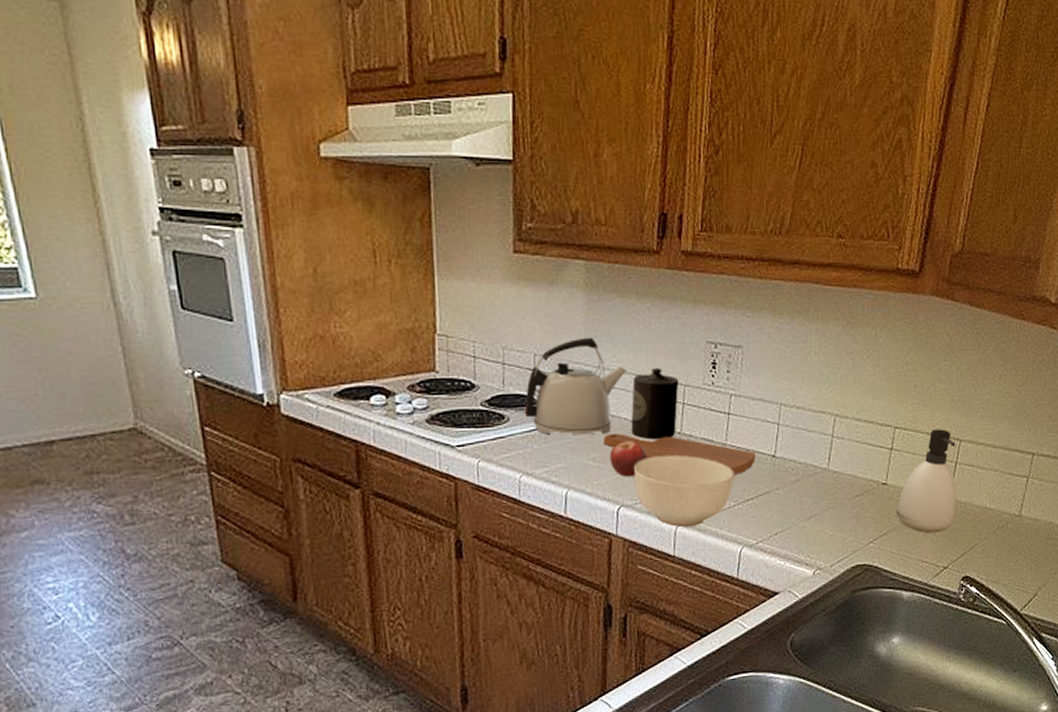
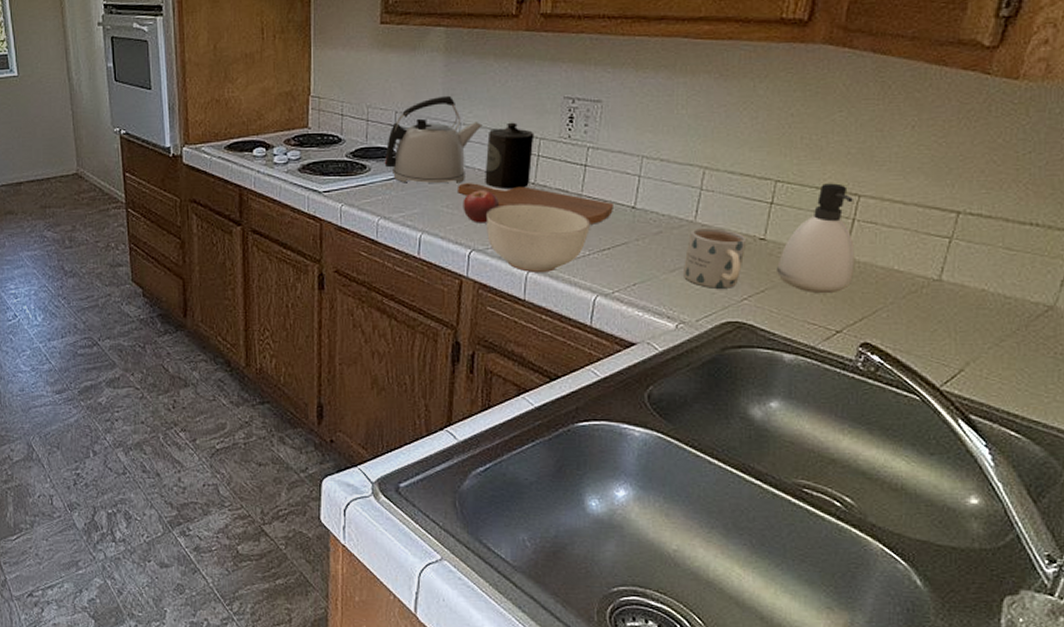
mug: none [819,473,872,534] -> present [684,227,747,289]

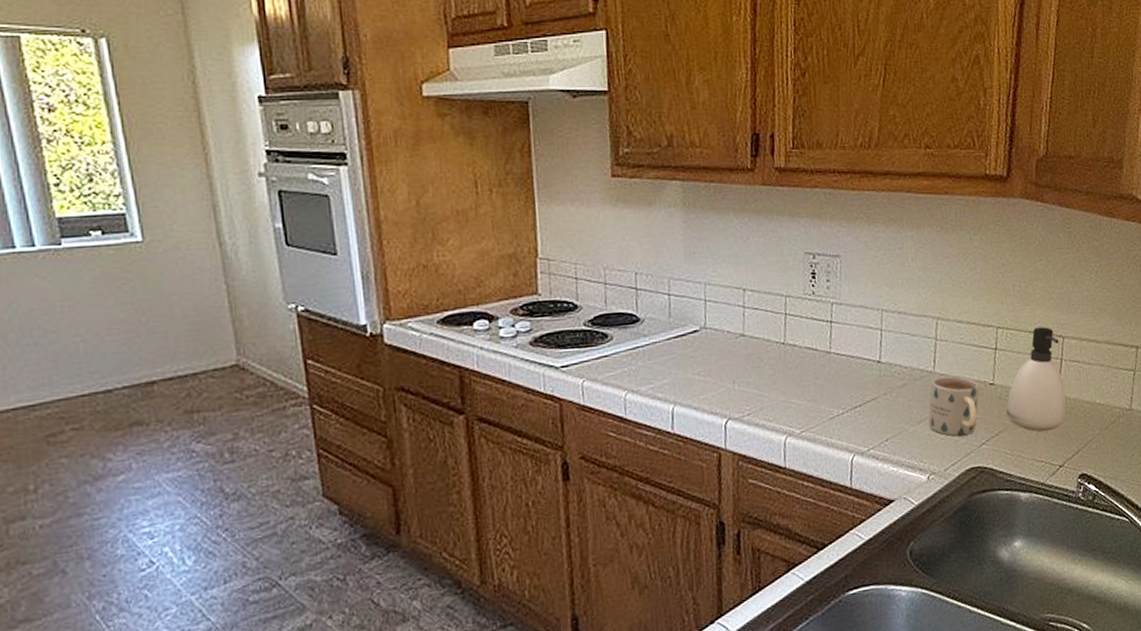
kettle: present [384,95,483,183] -> none [627,253,728,352]
cutting board: present [458,183,615,224] -> none [708,346,862,382]
fruit: present [463,190,500,223] -> none [714,353,753,390]
canister: present [485,122,535,190] -> none [734,280,780,351]
bowl: present [485,203,591,272] -> none [738,364,842,438]

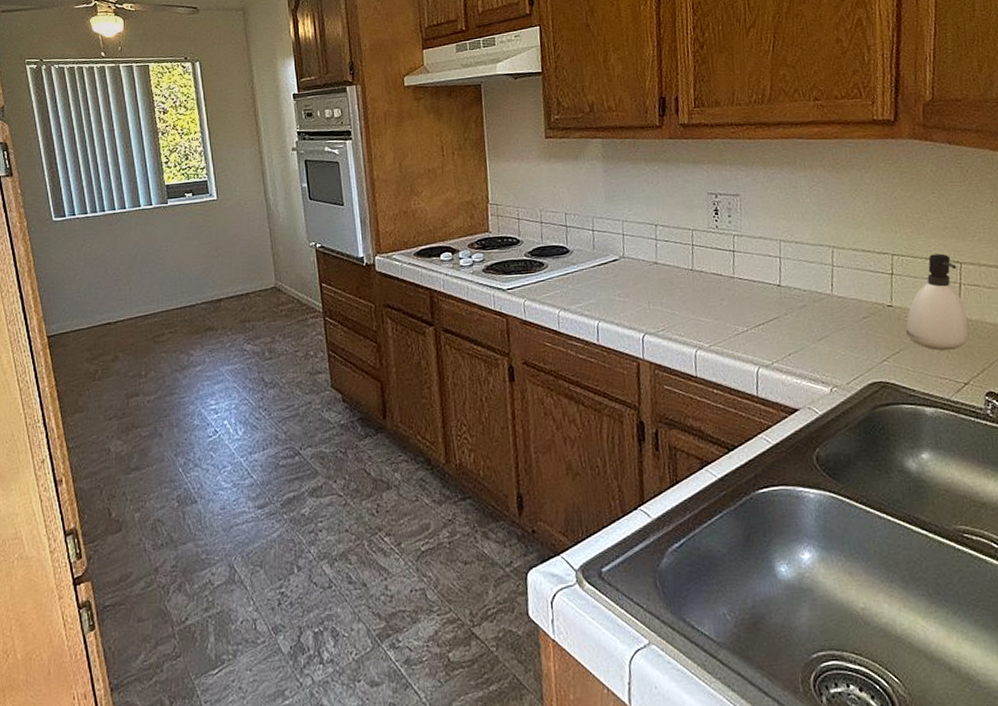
mug: present [928,376,980,437] -> none [828,298,878,353]

